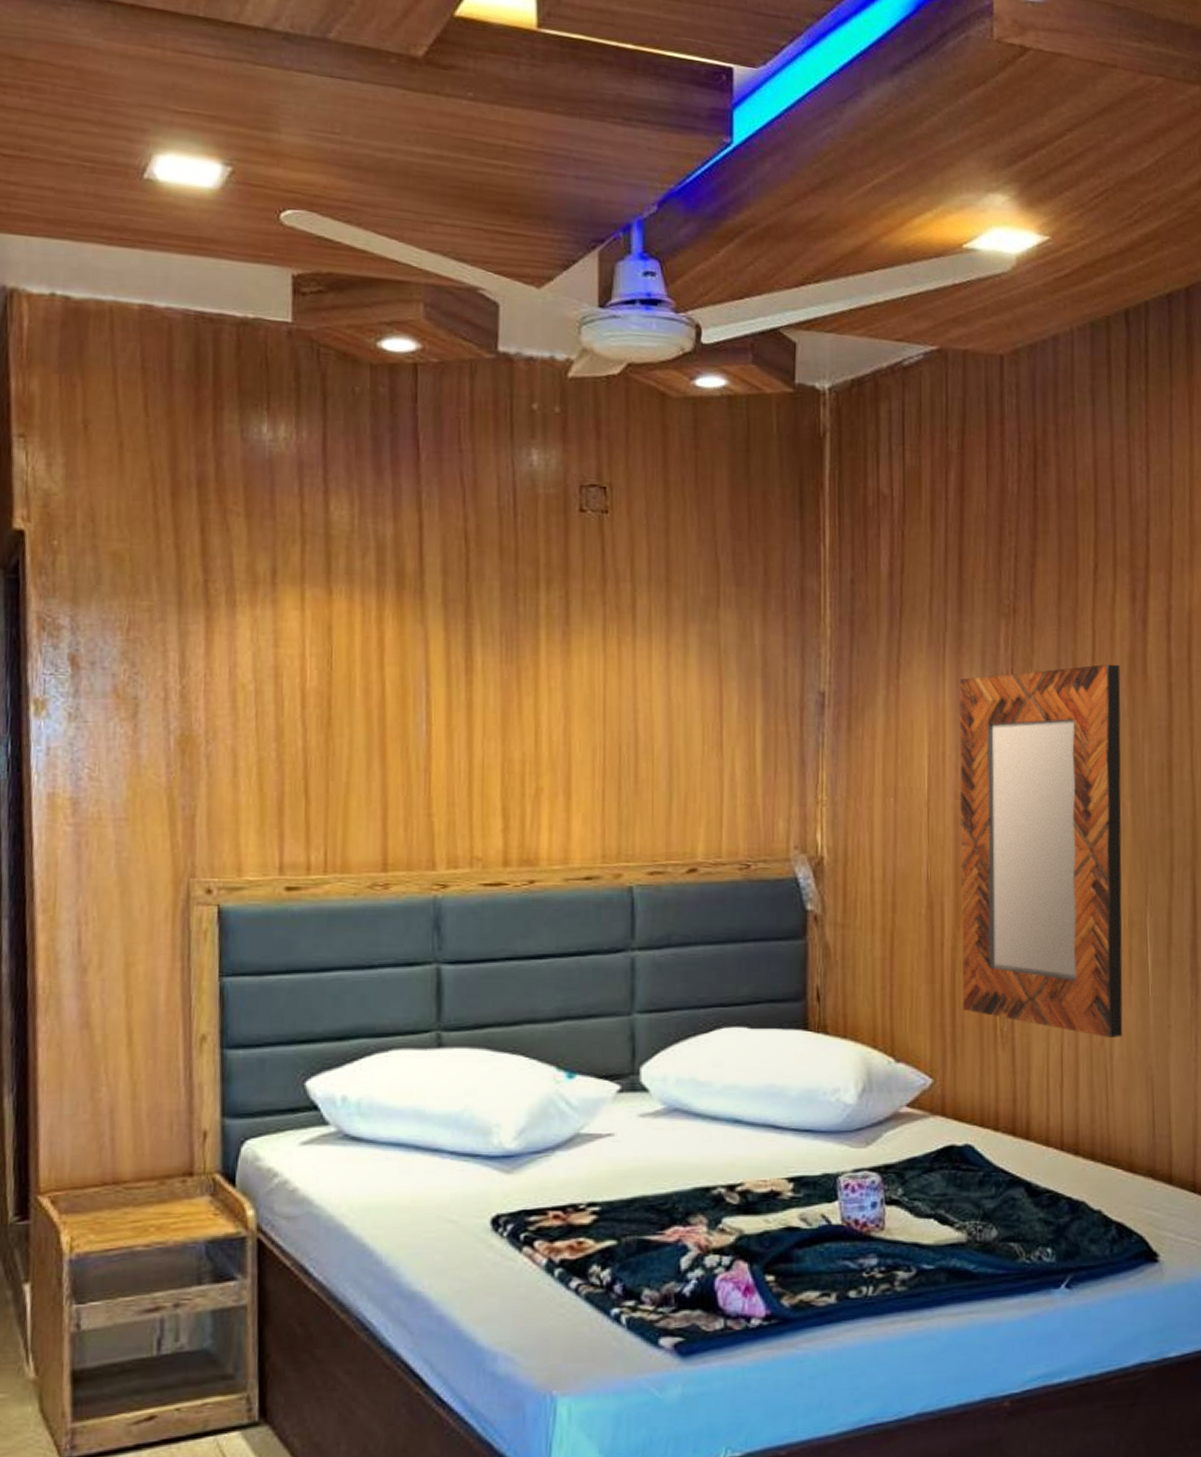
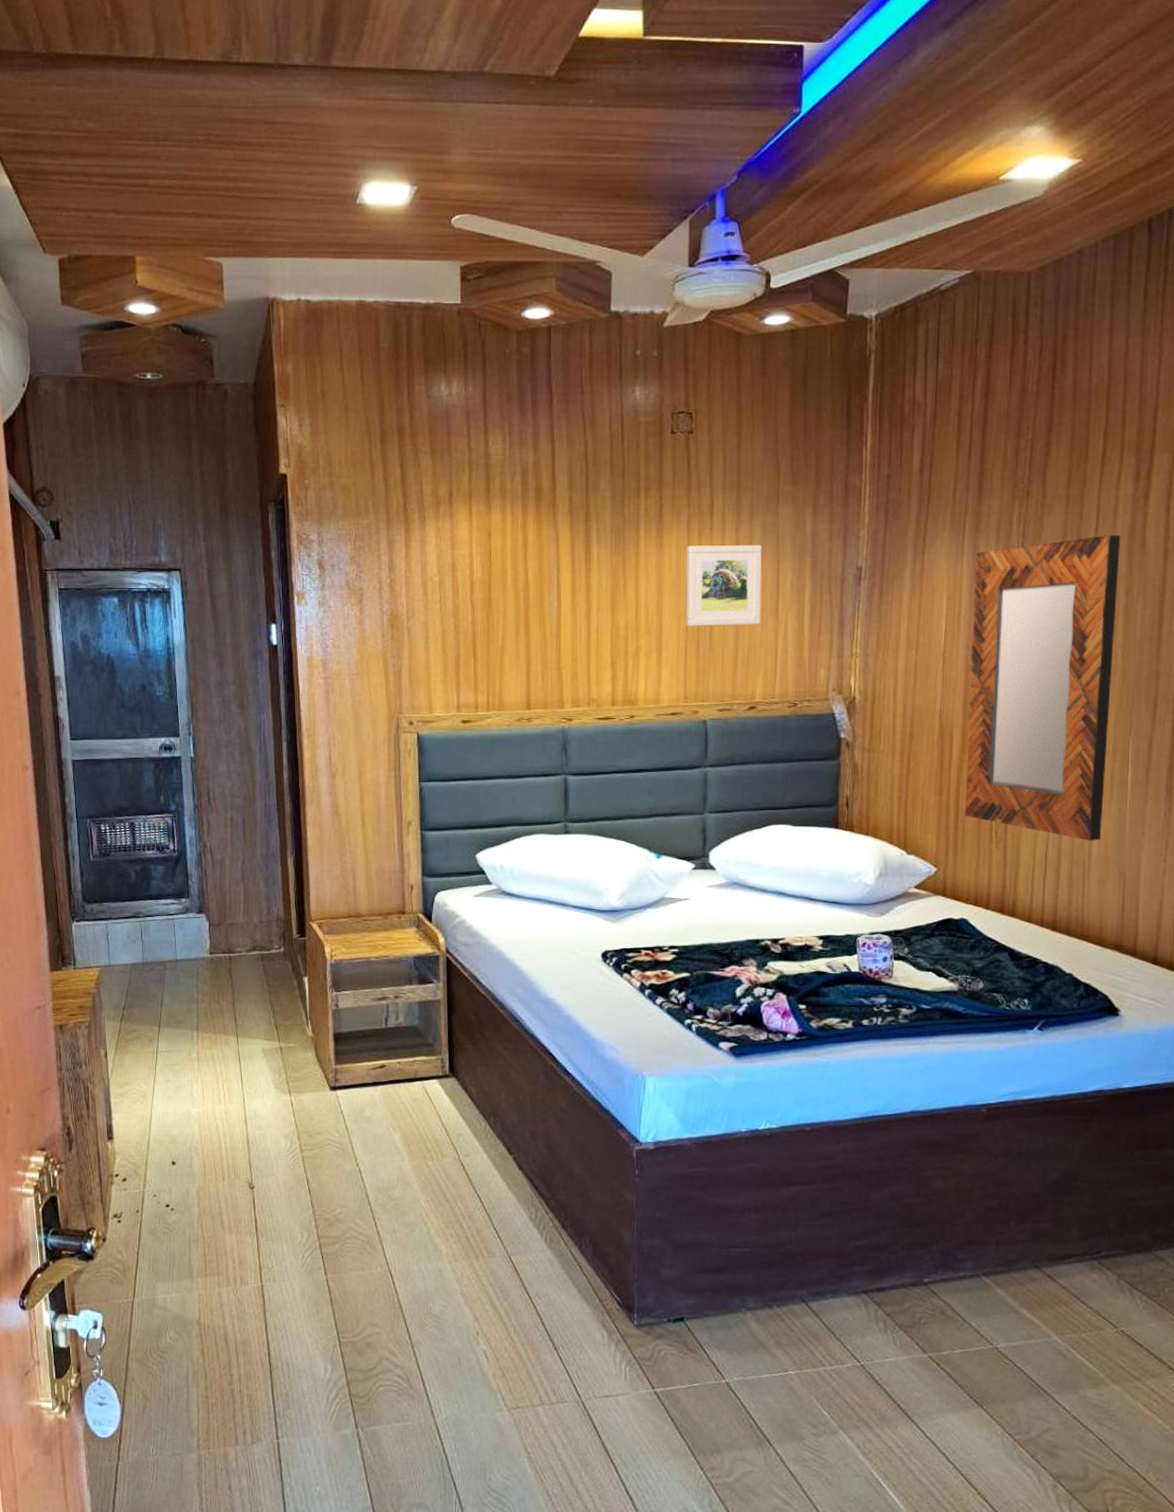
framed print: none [602,655,701,762] -> present [686,544,762,626]

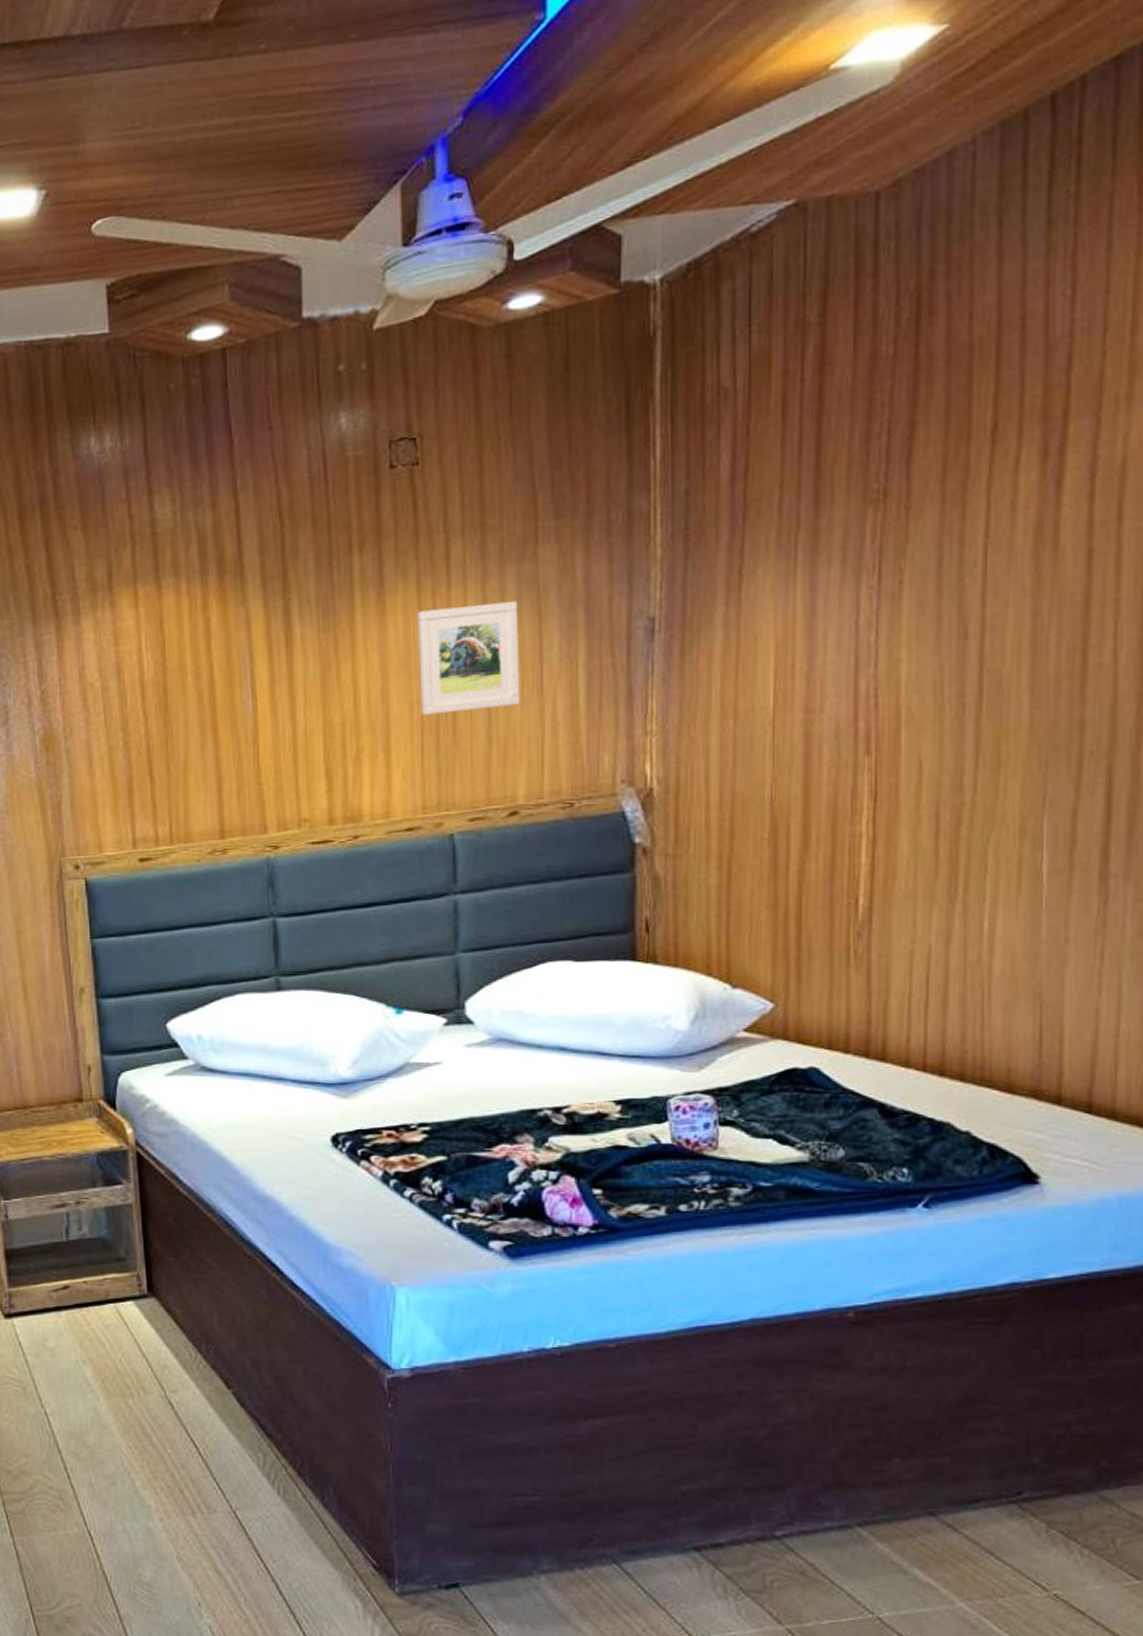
home mirror: present [964,534,1121,841] -> none [809,537,1022,954]

